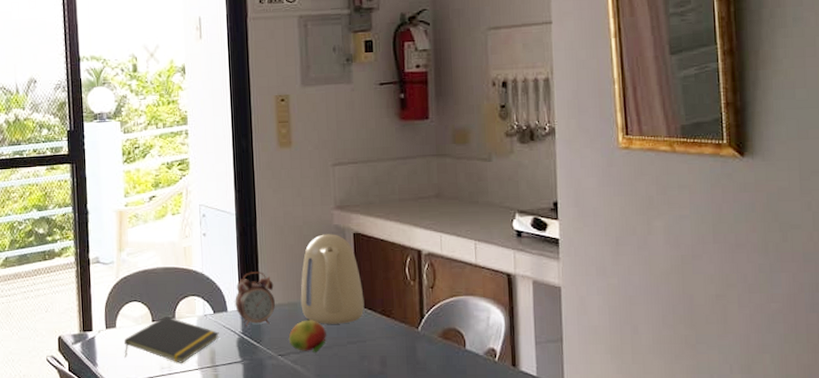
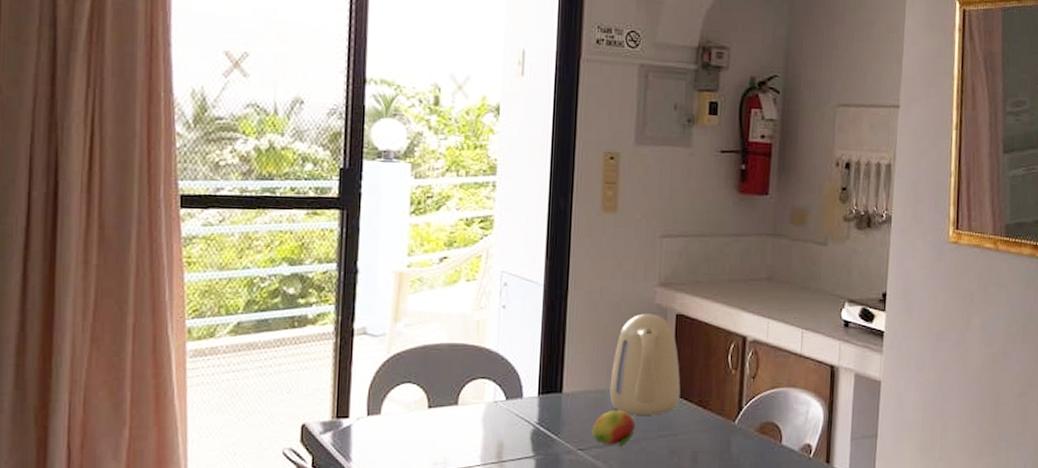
notepad: present [124,317,219,363] -> none [388,402,510,458]
alarm clock: present [235,272,276,327] -> none [533,353,581,417]

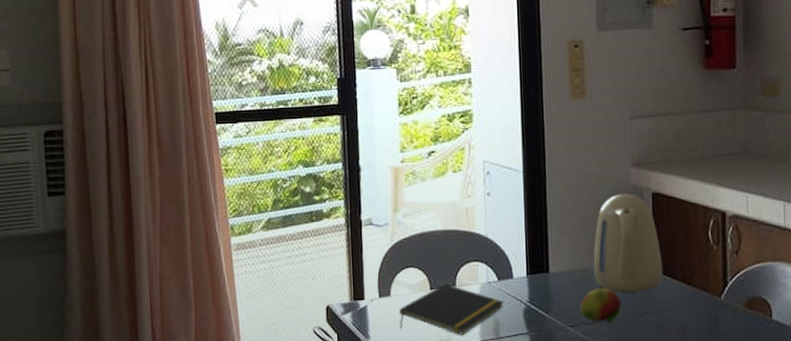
notepad: none [388,402,510,458] -> present [399,284,504,335]

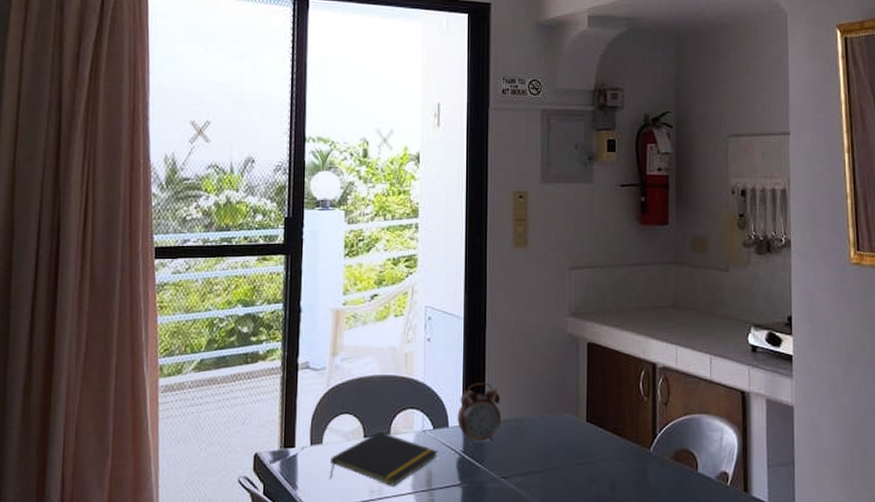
alarm clock: none [521,235,566,296] -> present [457,383,502,445]
fruit: present [580,287,621,324] -> none [514,438,554,476]
kettle: present [593,194,663,292] -> none [528,343,596,443]

